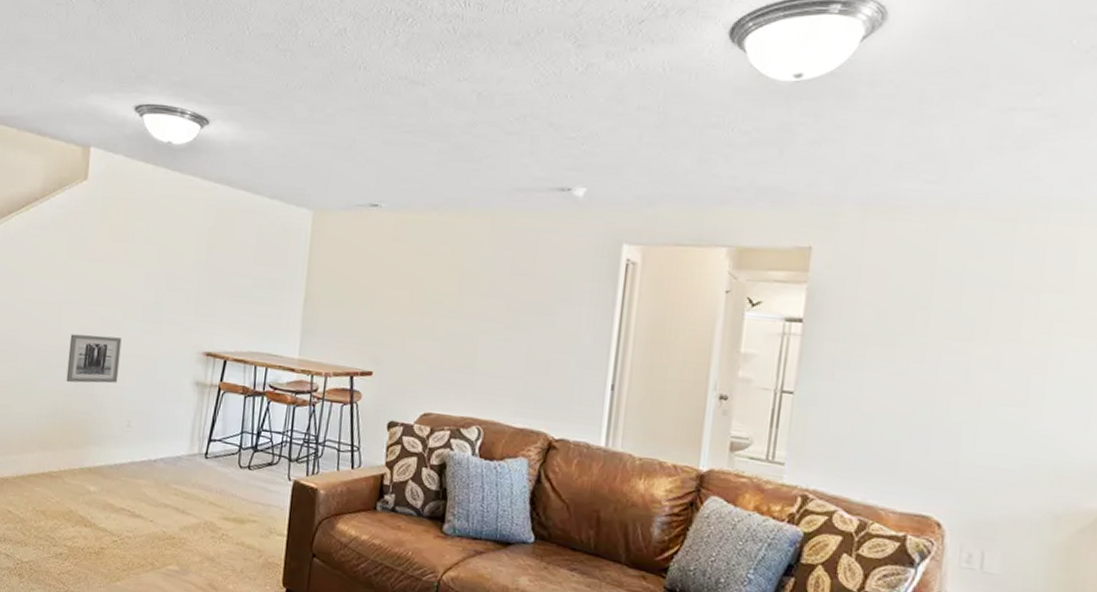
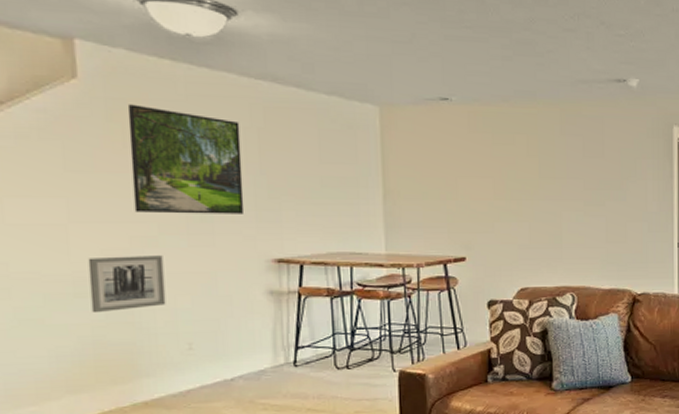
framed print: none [108,203,196,307] -> present [127,104,245,214]

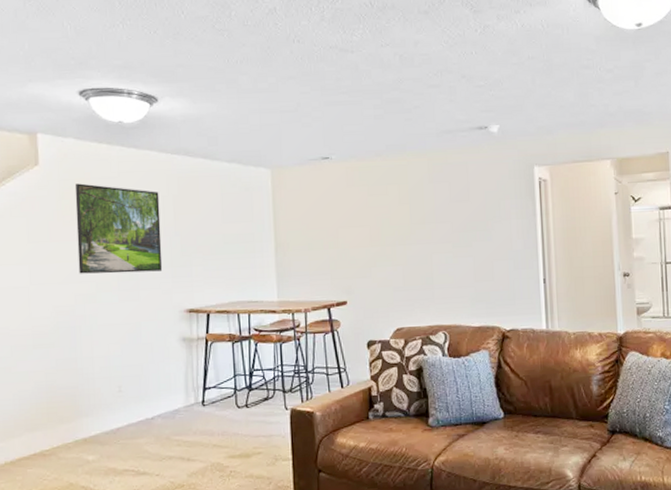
wall art: present [88,255,166,314] -> none [43,310,102,362]

